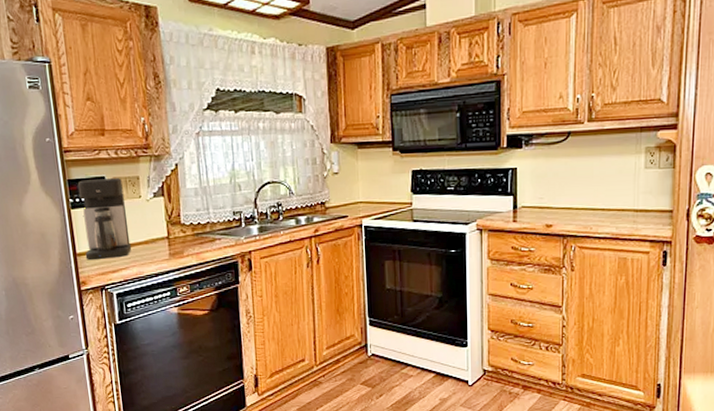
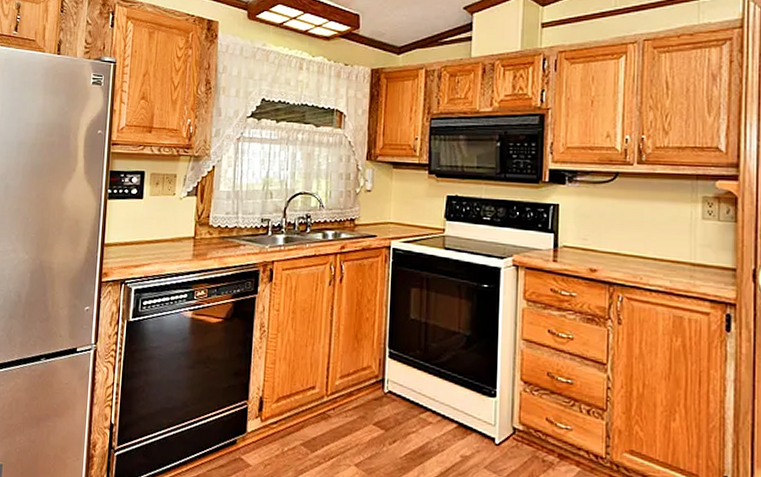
coffee maker: present [77,178,132,261] -> none [112,172,160,253]

